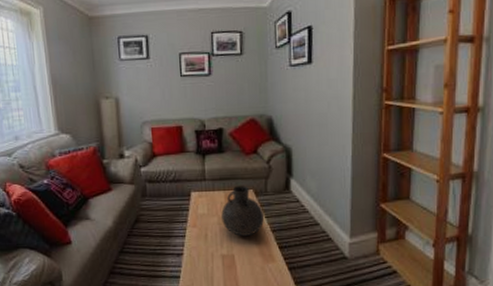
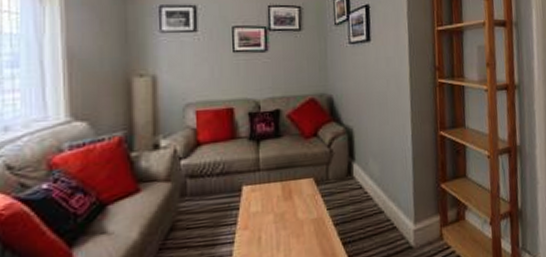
vase: present [221,185,265,237] -> none [278,173,327,236]

